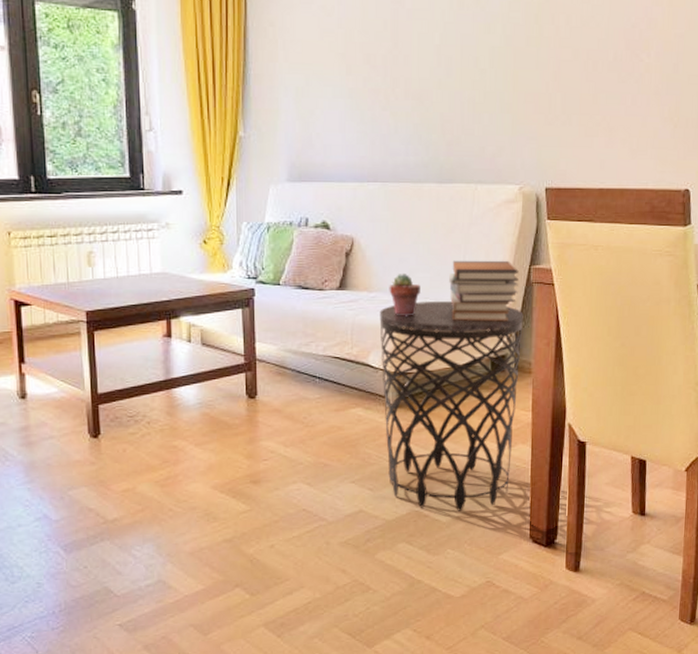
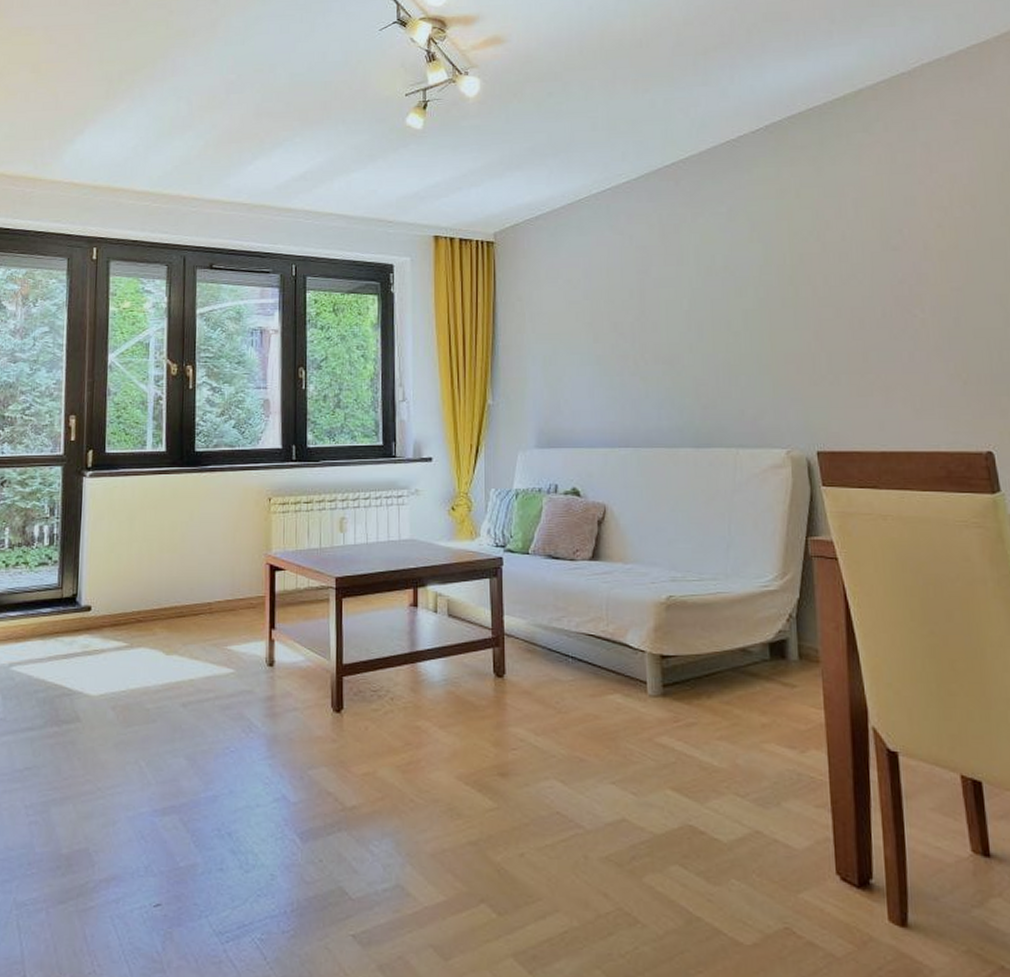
side table: present [379,301,524,511] -> none [637,575,805,830]
potted succulent: present [389,274,421,316] -> none [646,544,682,591]
book stack: present [448,260,519,322] -> none [712,530,795,600]

